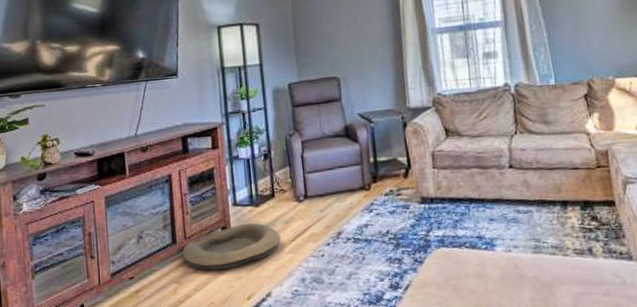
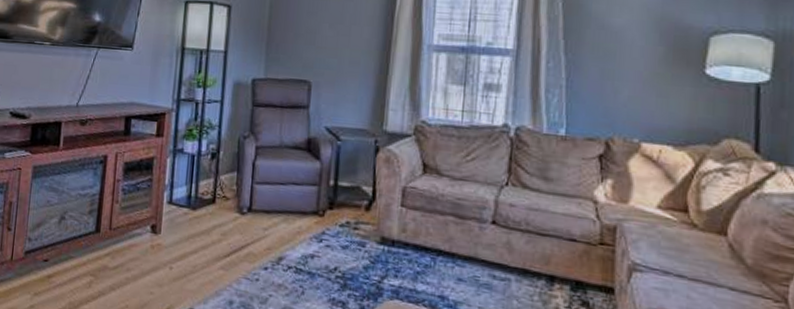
dog bed: present [182,222,282,270] -> none [104,225,215,273]

